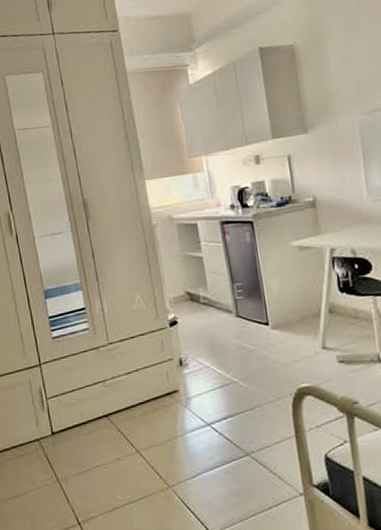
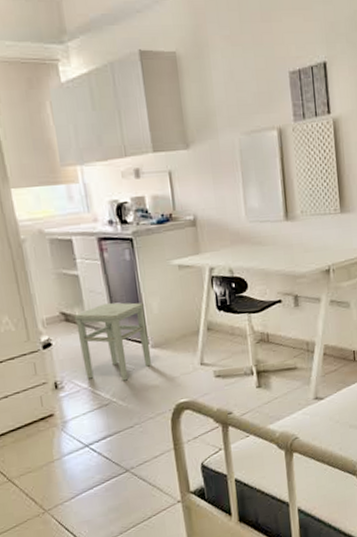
stool: none [198,283,271,362] -> present [73,302,151,381]

